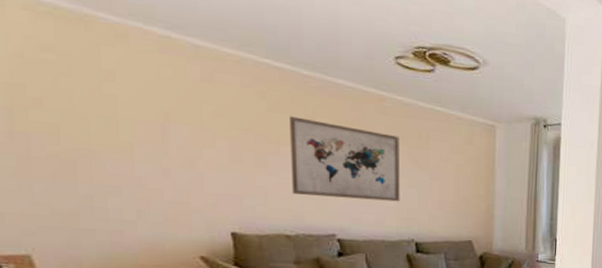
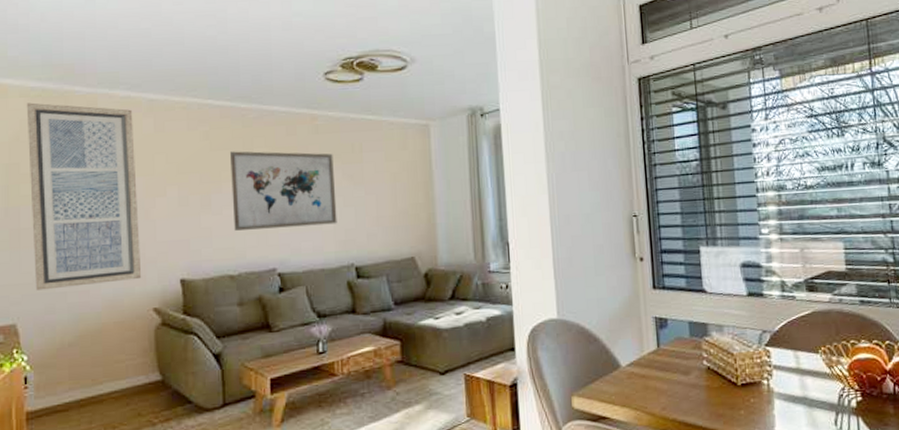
wall art: none [32,18,187,227] -> present [26,102,142,291]

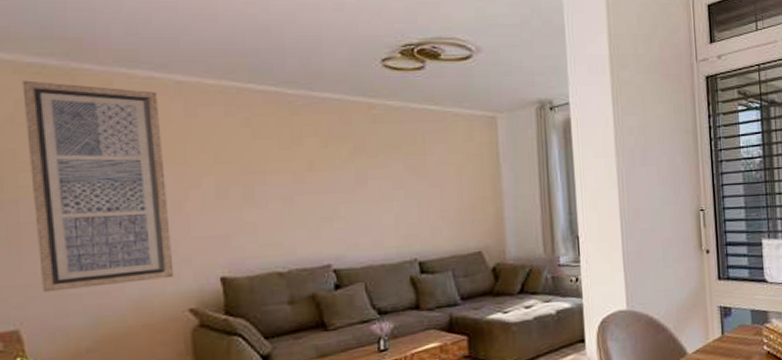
wall art: present [229,151,337,231] -> none [275,140,399,225]

